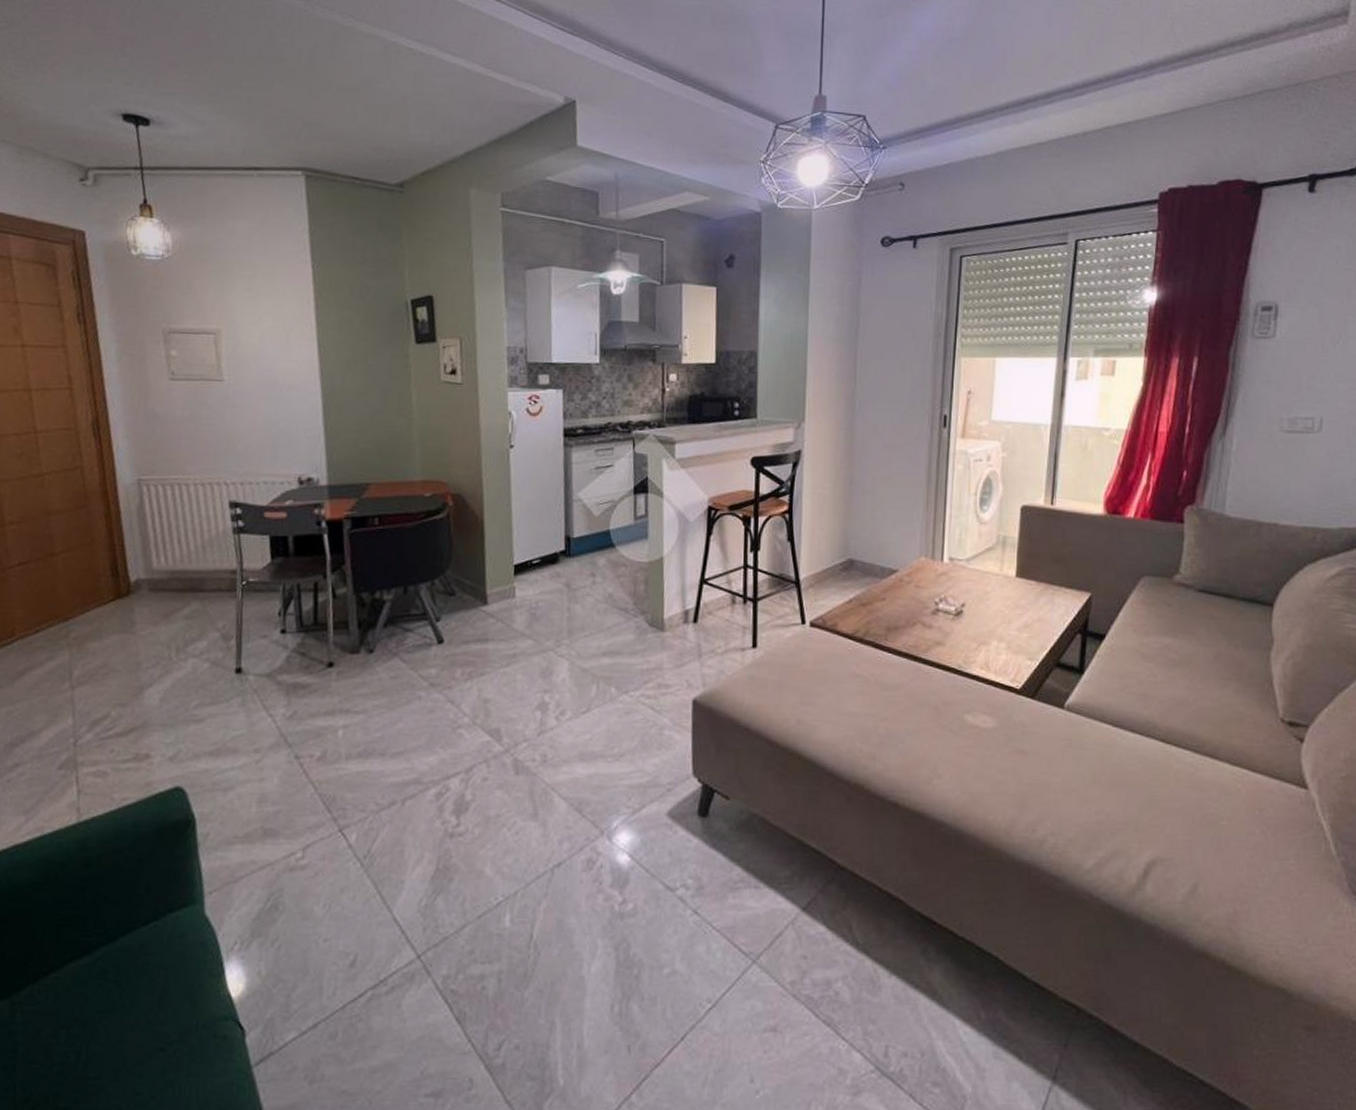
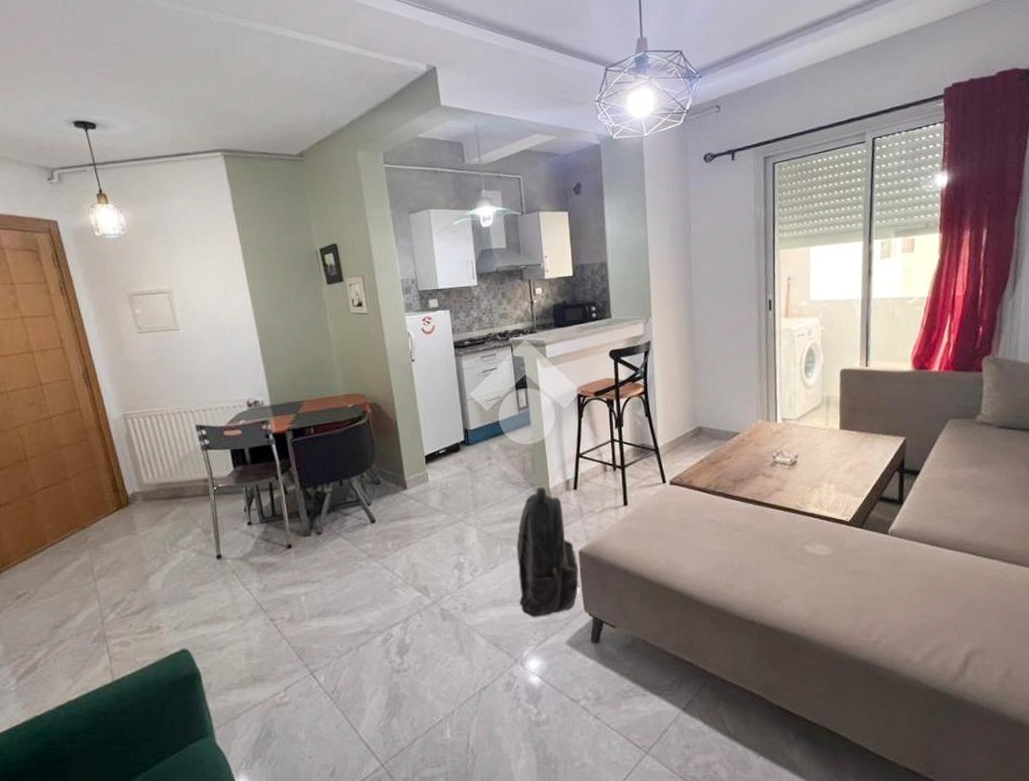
backpack: none [614,616,690,779] -> present [516,487,579,618]

